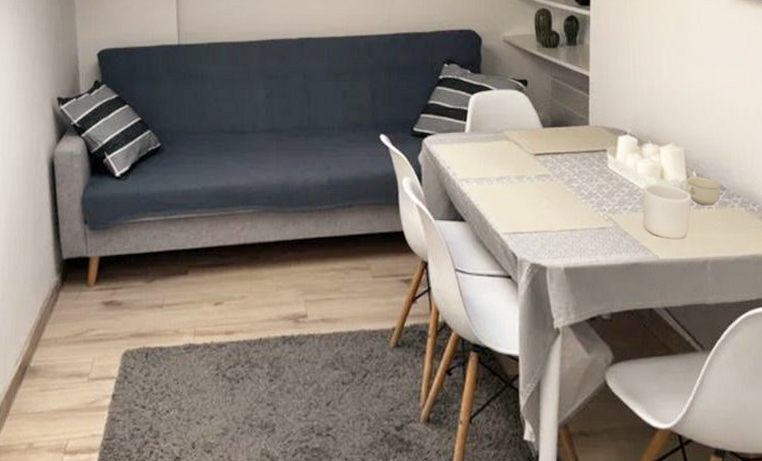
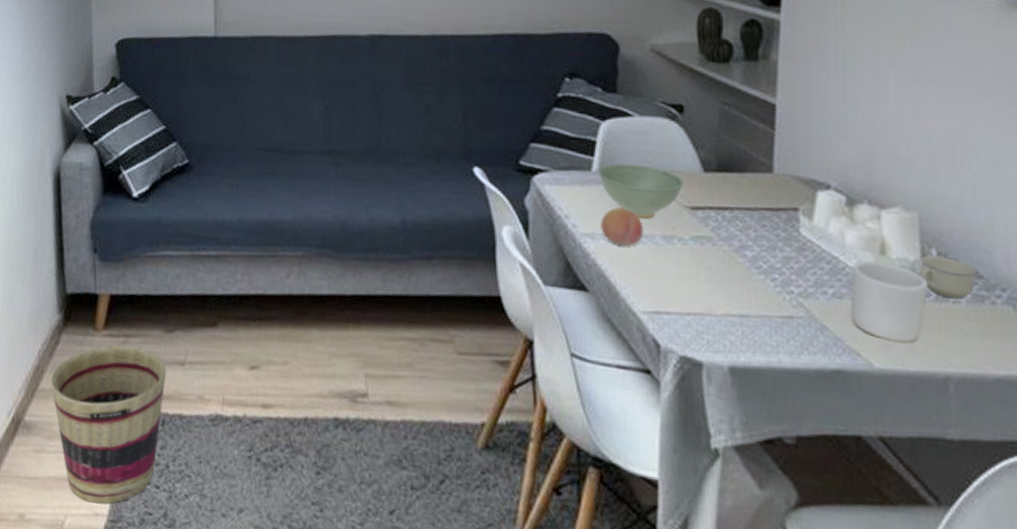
basket: none [52,296,148,427] -> present [51,345,167,504]
bowl: none [470,125,530,164] -> present [598,163,684,219]
fruit: none [473,158,503,186] -> present [601,207,644,246]

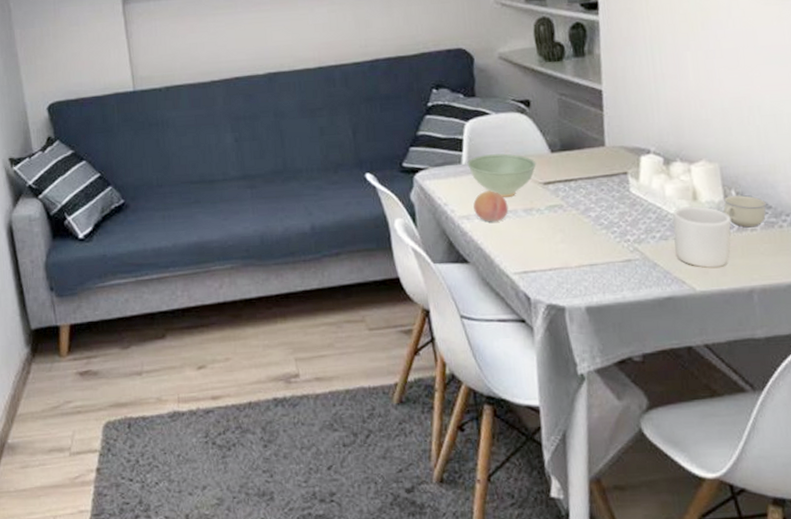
basket: present [51,345,167,504] -> none [27,365,128,503]

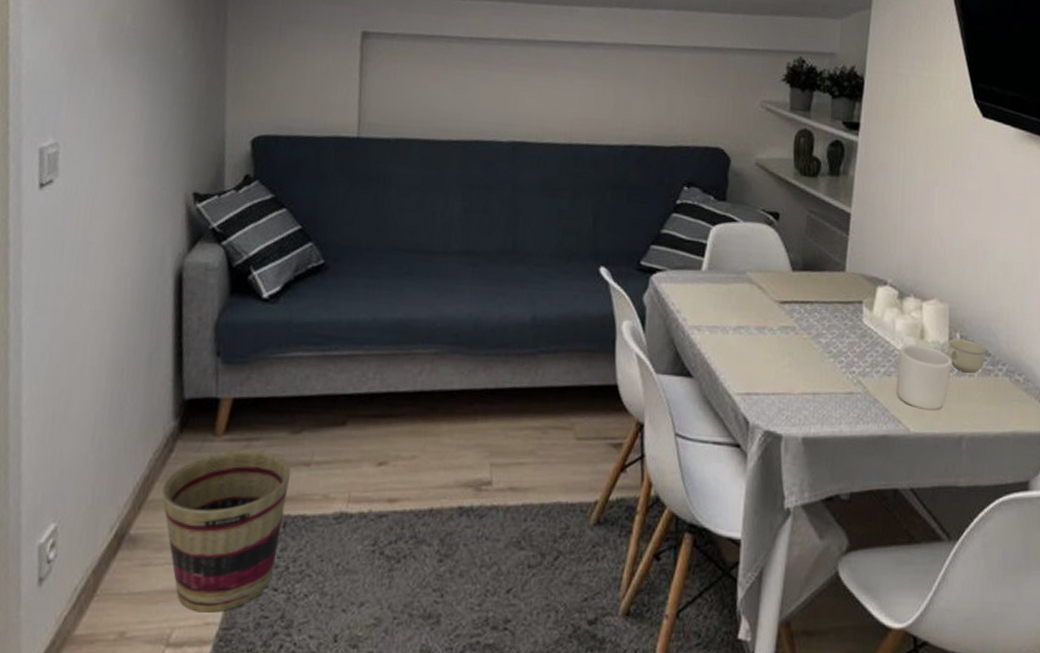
basket: none [27,365,128,503] -> present [162,449,292,613]
bowl: present [467,153,537,197] -> none [707,263,776,312]
fruit: present [473,191,509,222] -> none [706,302,742,337]

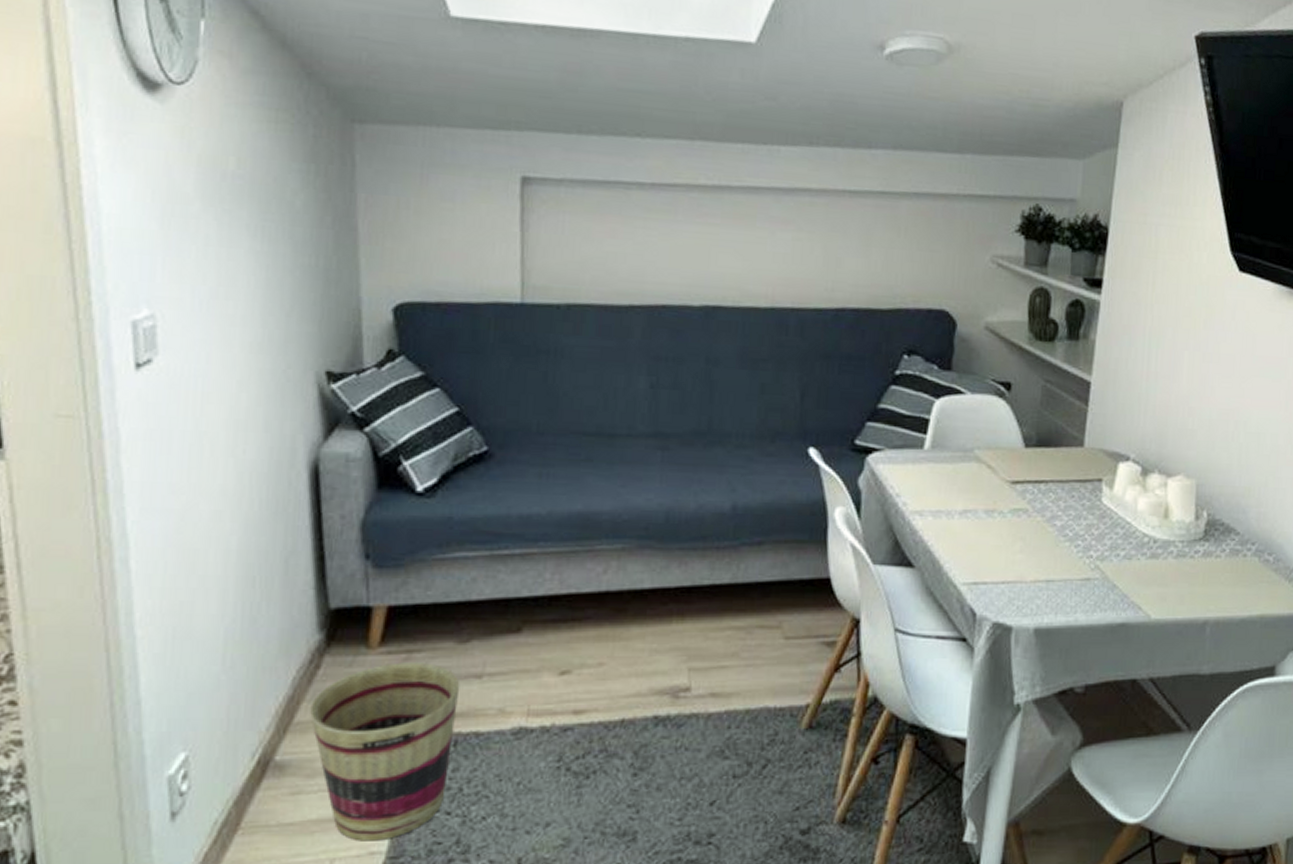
mug: present [896,344,953,411] -> none [1137,524,1198,595]
cup: present [946,339,986,373] -> none [1191,517,1235,554]

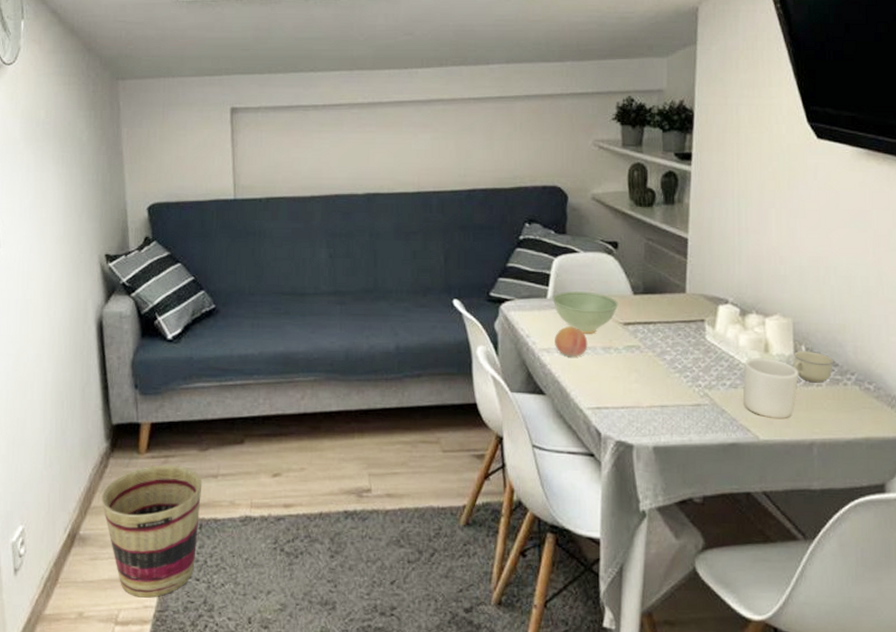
fruit: none [929,484,969,522] -> present [555,326,588,357]
bowl: none [930,441,1007,494] -> present [552,291,619,334]
mug: none [1137,524,1198,595] -> present [743,357,799,419]
cup: none [1191,517,1235,554] -> present [792,351,833,383]

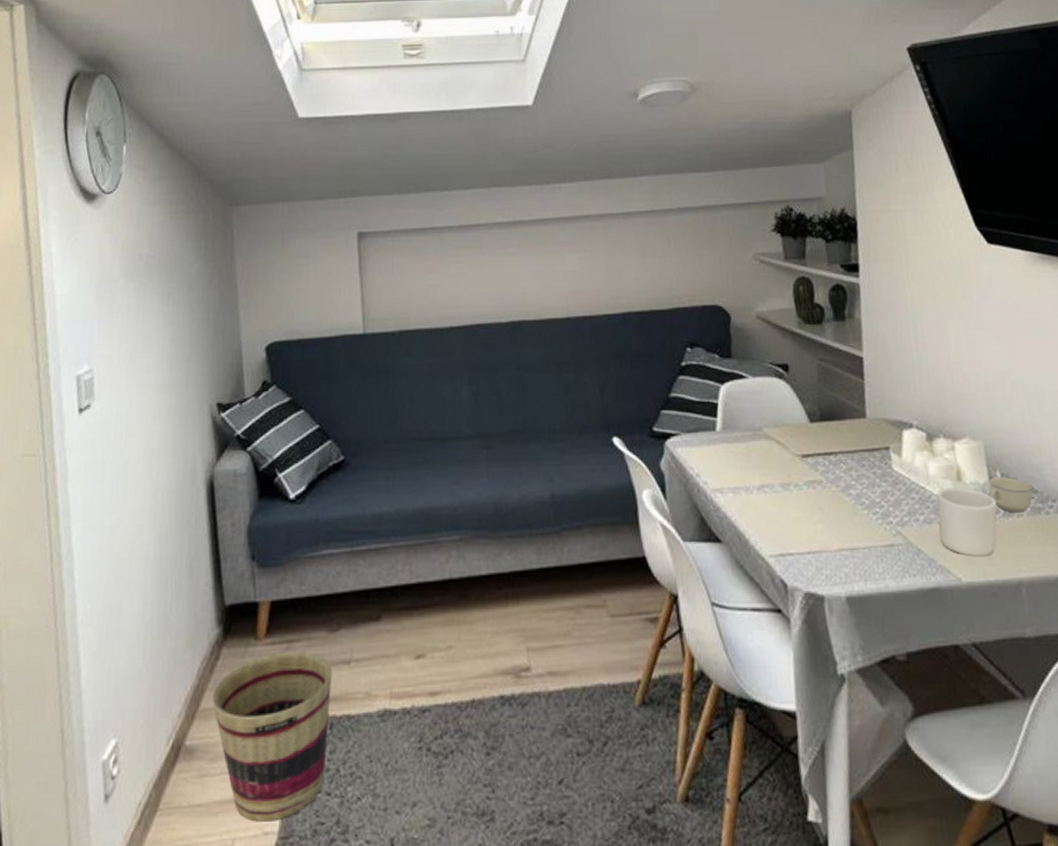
bowl: present [552,291,619,334] -> none [722,421,795,470]
fruit: present [555,326,588,357] -> none [727,462,765,497]

